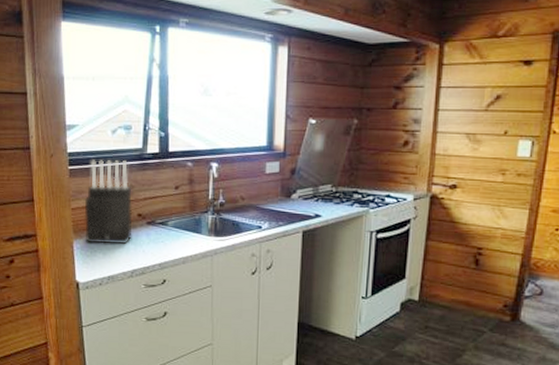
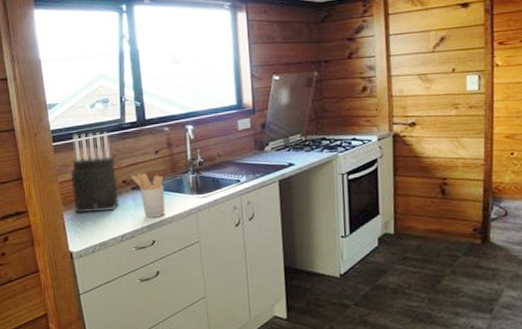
utensil holder: none [147,207,181,256] -> present [131,172,165,218]

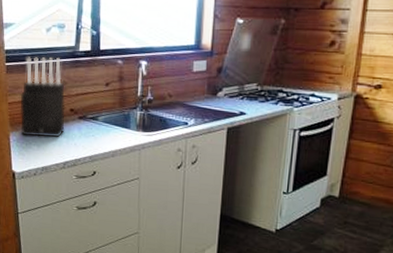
utensil holder: present [131,172,165,218] -> none [79,103,111,150]

